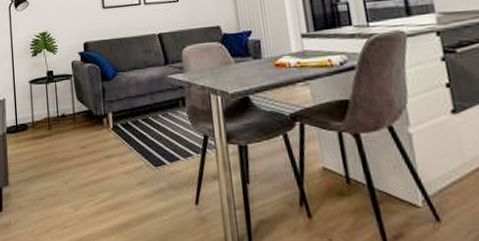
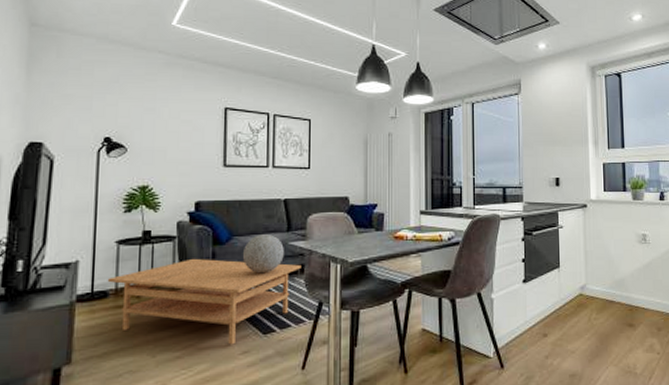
coffee table: none [26,94,182,176] -> present [107,258,301,345]
decorative sphere: none [127,69,165,107] -> present [242,234,284,274]

